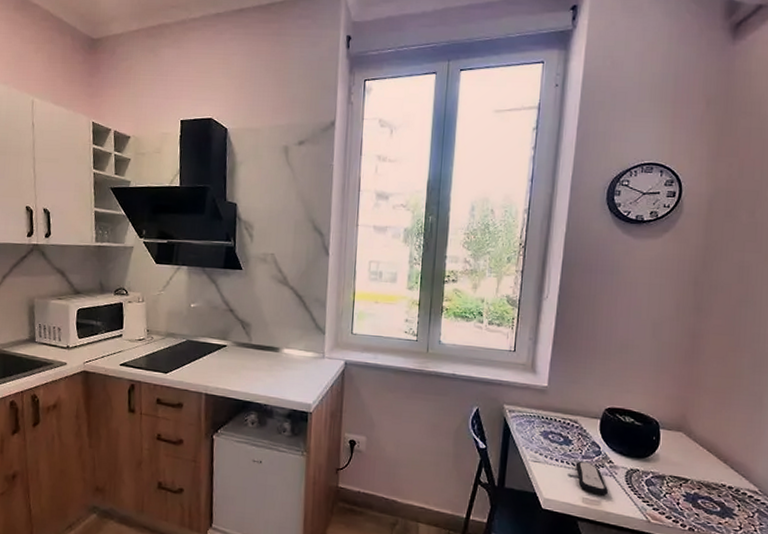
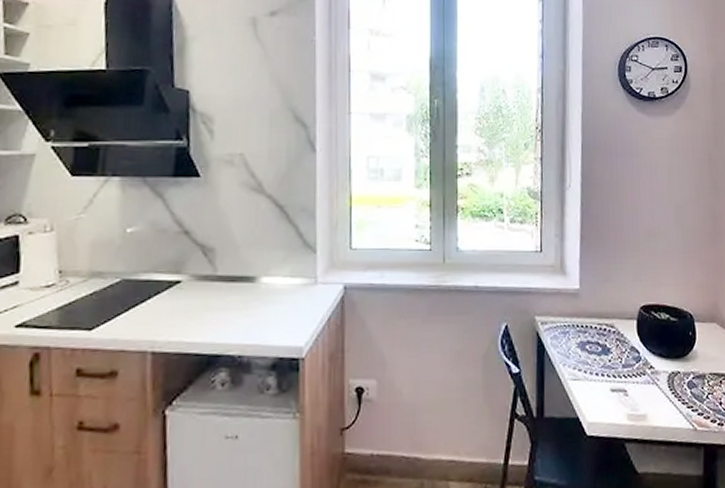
remote control: present [575,461,608,496] -> none [616,371,652,408]

